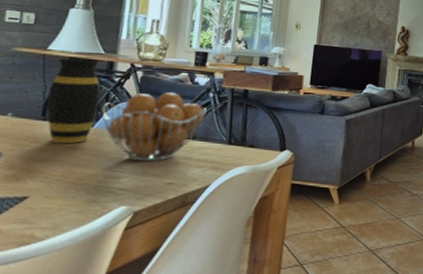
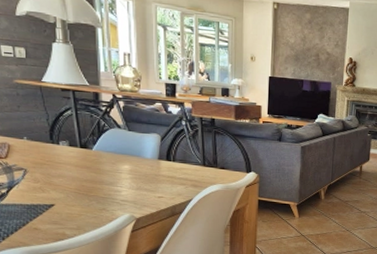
vase: present [46,57,101,144] -> none [50,89,94,163]
fruit basket: present [101,92,207,162] -> none [96,120,181,179]

